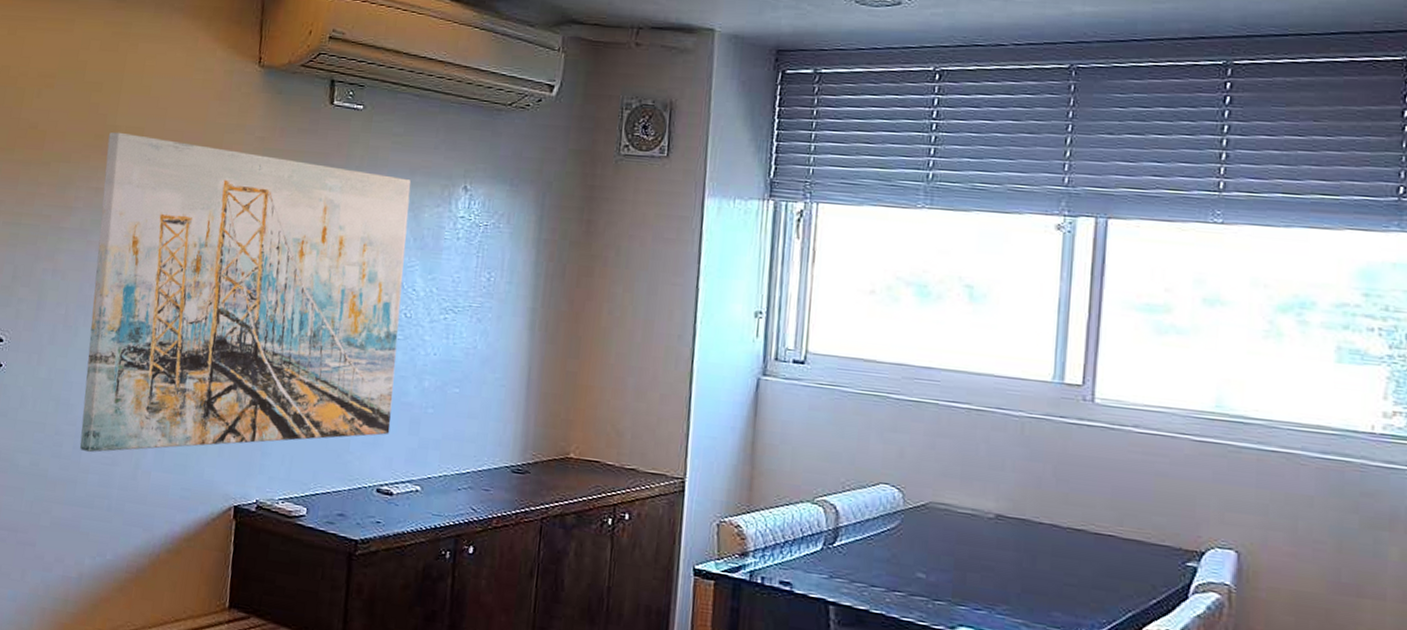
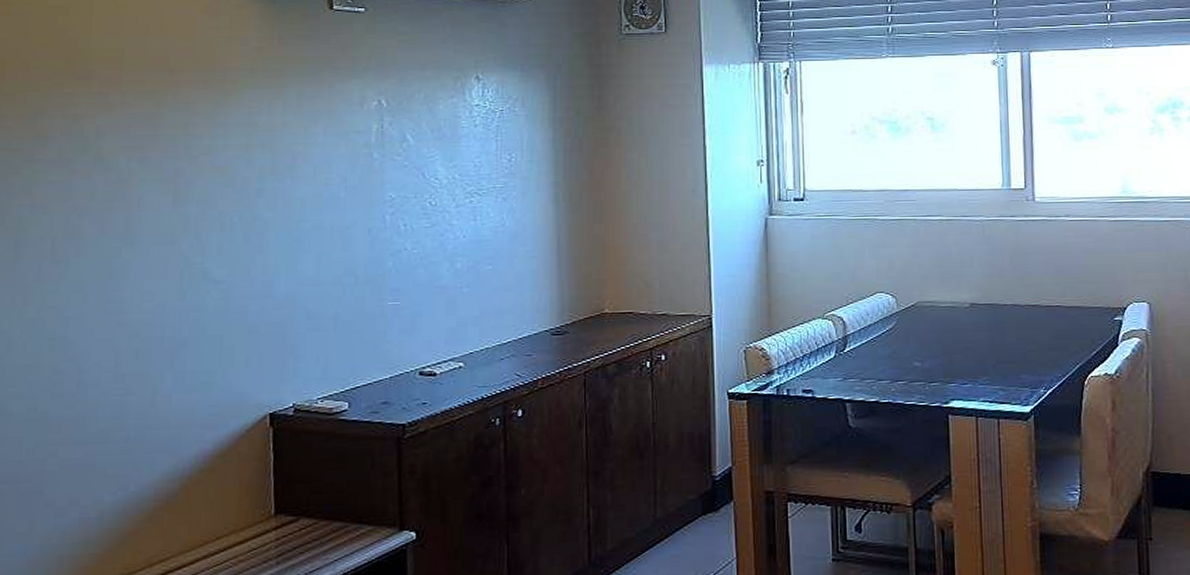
wall art: present [79,132,411,453] -> none [82,55,427,387]

